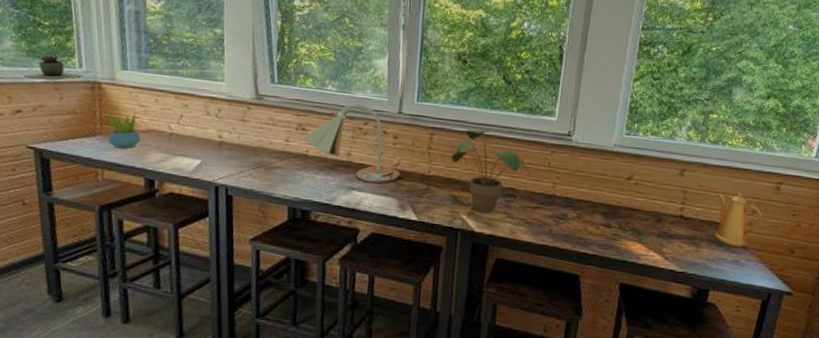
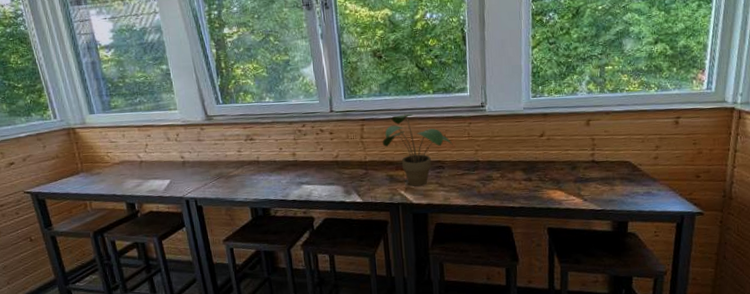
succulent plant: present [24,55,84,81] -> none [10,111,59,135]
succulent plant: present [107,112,141,149] -> none [86,149,117,182]
table lamp: present [305,103,403,184] -> none [254,109,343,176]
coffee pot: present [714,193,762,248] -> none [621,133,666,181]

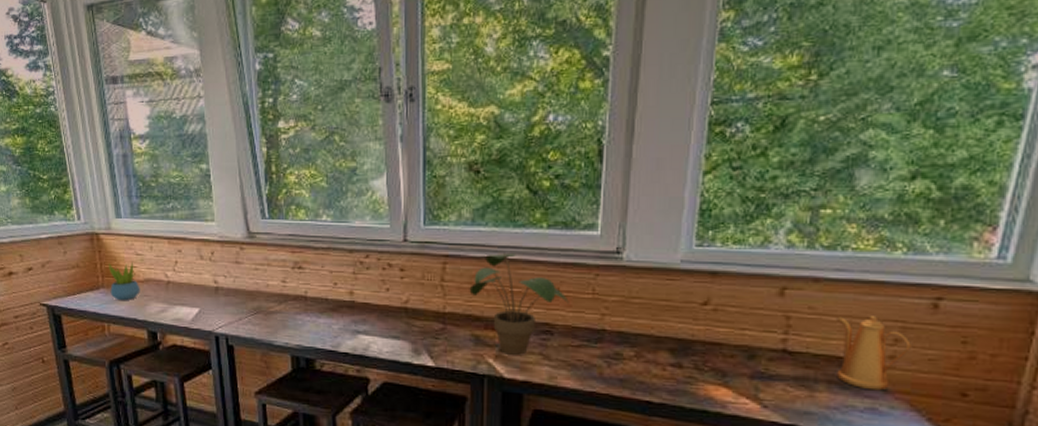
succulent plant: none [86,149,117,182] -> present [109,262,140,301]
coffee pot: none [621,133,666,181] -> present [835,316,911,391]

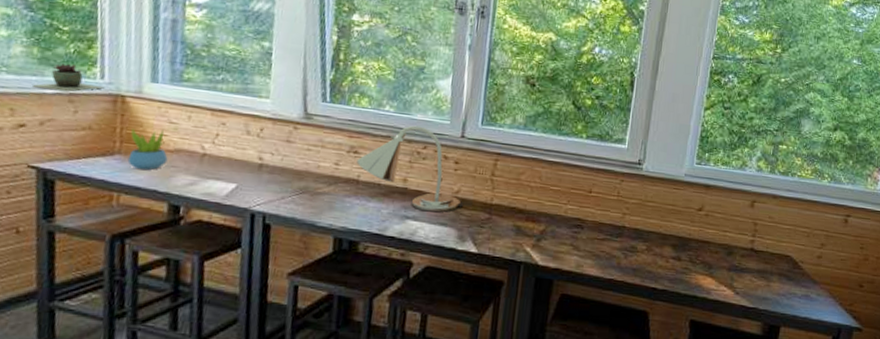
succulent plant: none [31,209,82,235] -> present [32,64,105,92]
table lamp: none [302,233,413,325] -> present [356,125,463,213]
potted plant: present [469,252,569,355] -> none [515,155,599,245]
coffee pot: present [835,316,911,391] -> none [785,225,831,282]

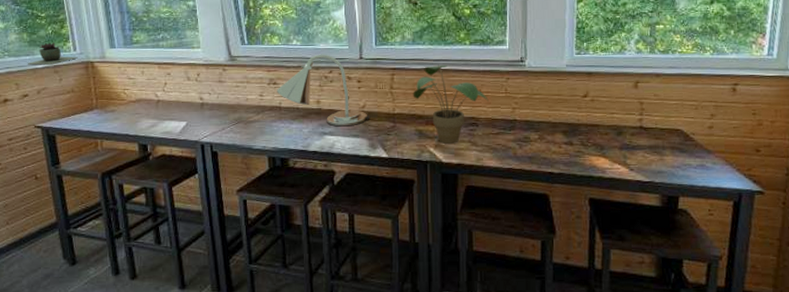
succulent plant: present [127,128,168,170] -> none [103,85,132,120]
potted plant: none [515,155,599,245] -> present [413,64,489,144]

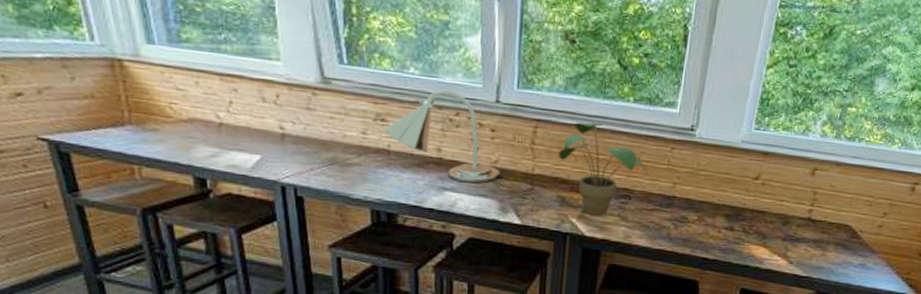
succulent plant: present [28,42,78,66] -> none [19,23,98,56]

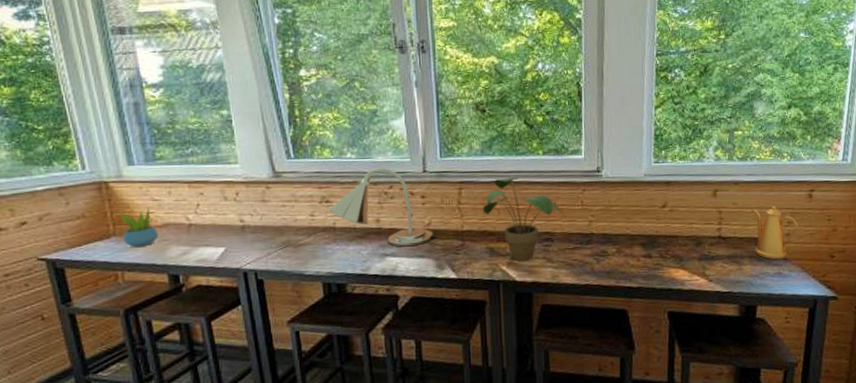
succulent plant: none [138,96,183,142] -> present [121,208,159,248]
coffee pot: none [842,194,894,251] -> present [750,206,798,260]

